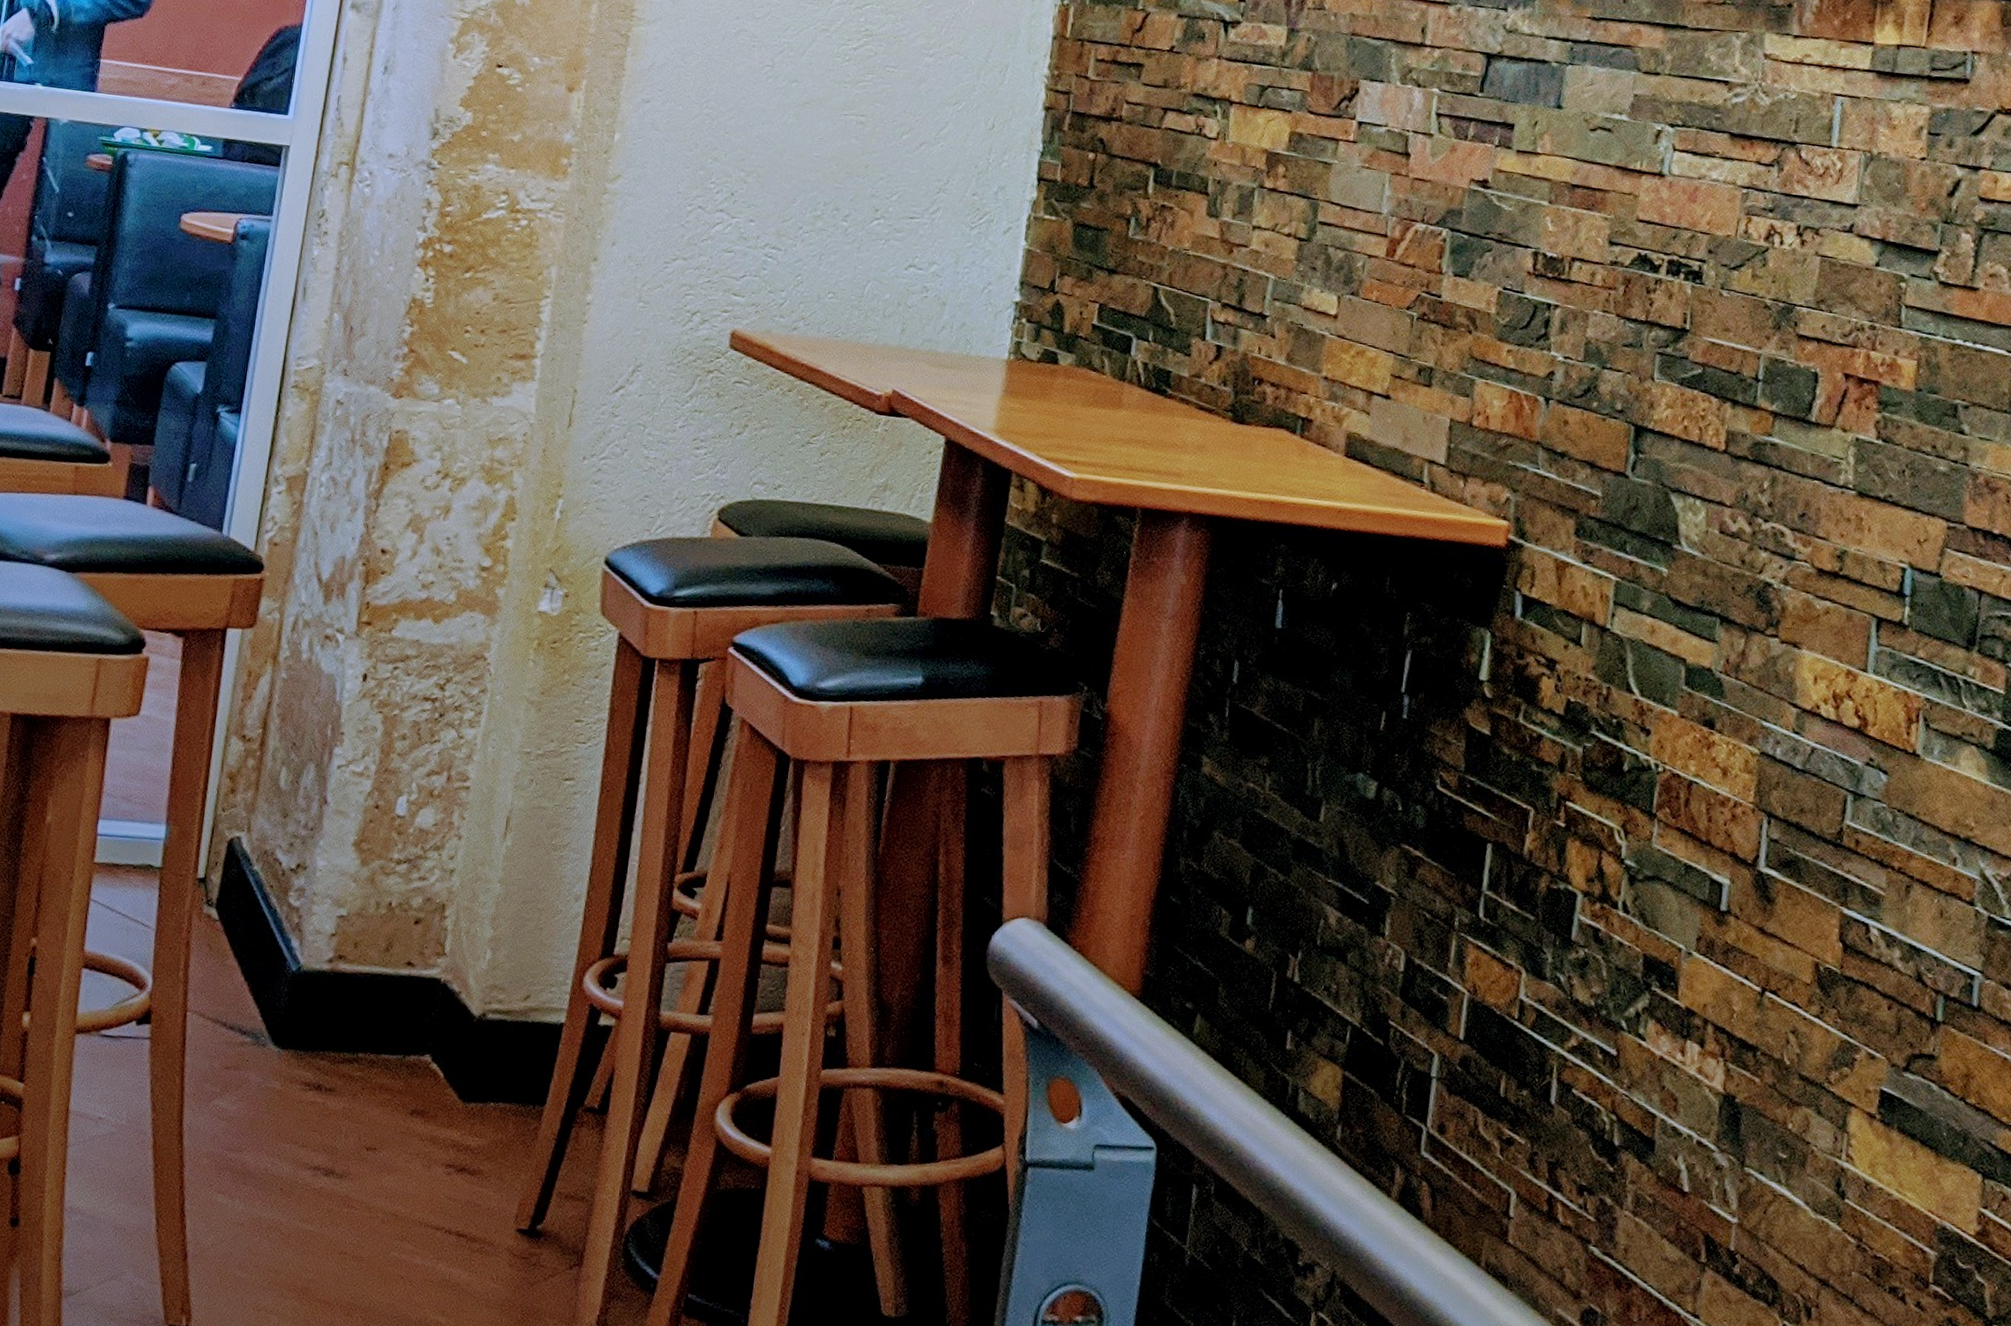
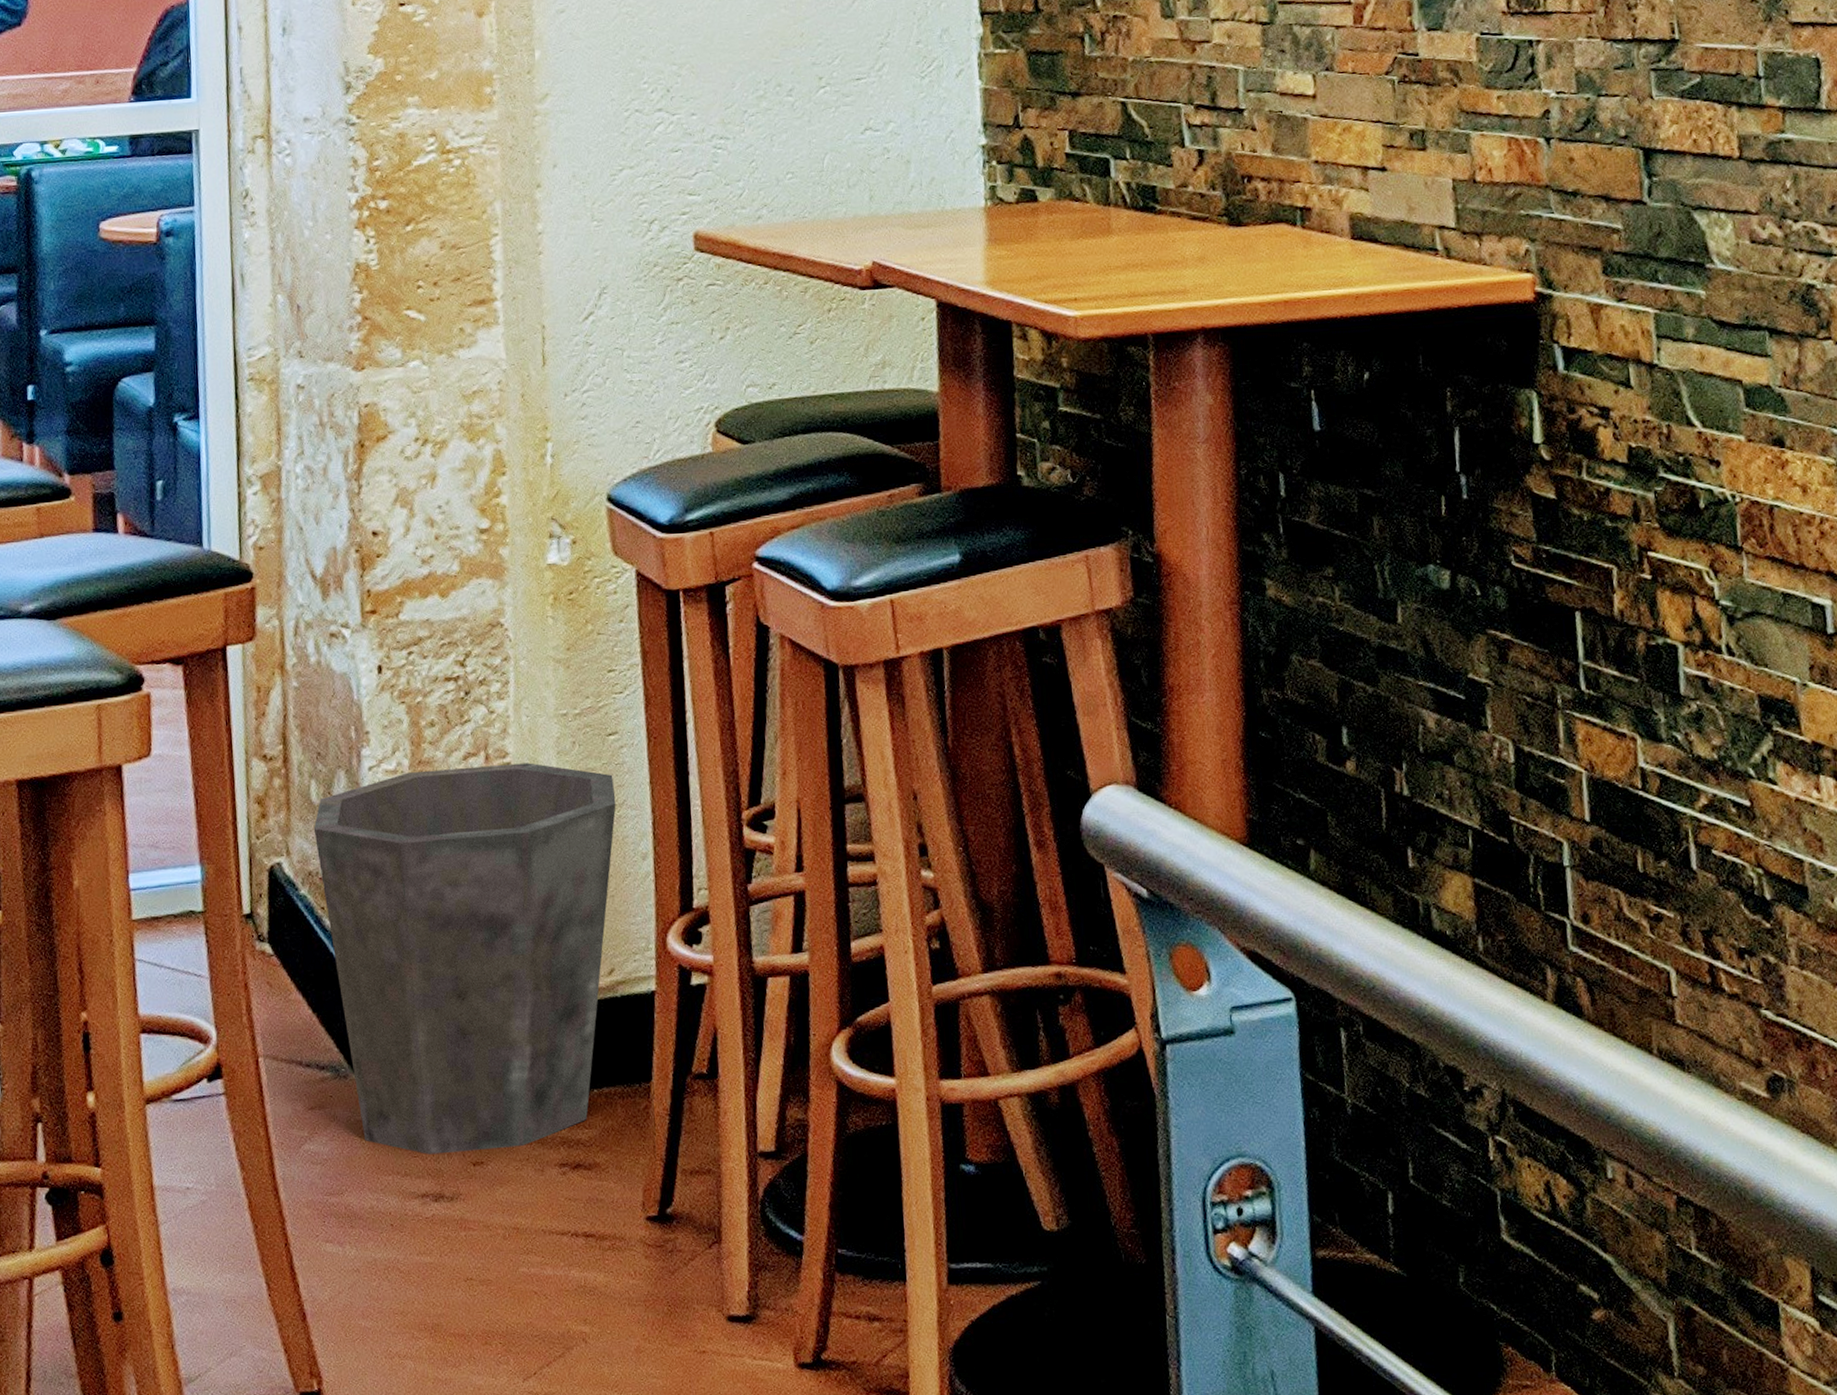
waste bin: none [270,777,562,1142] -> present [313,763,616,1155]

